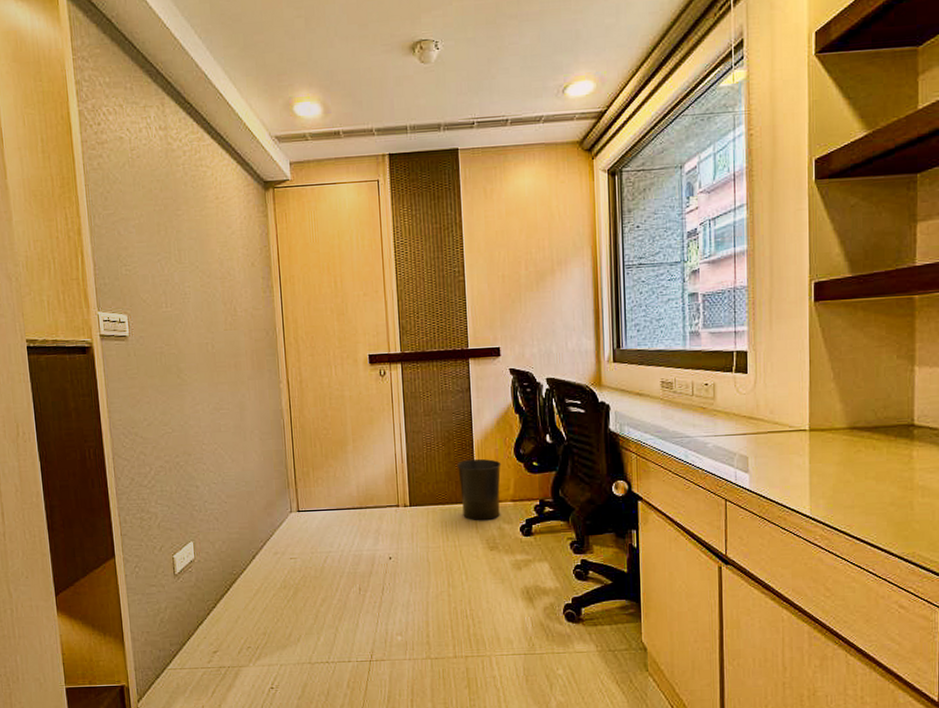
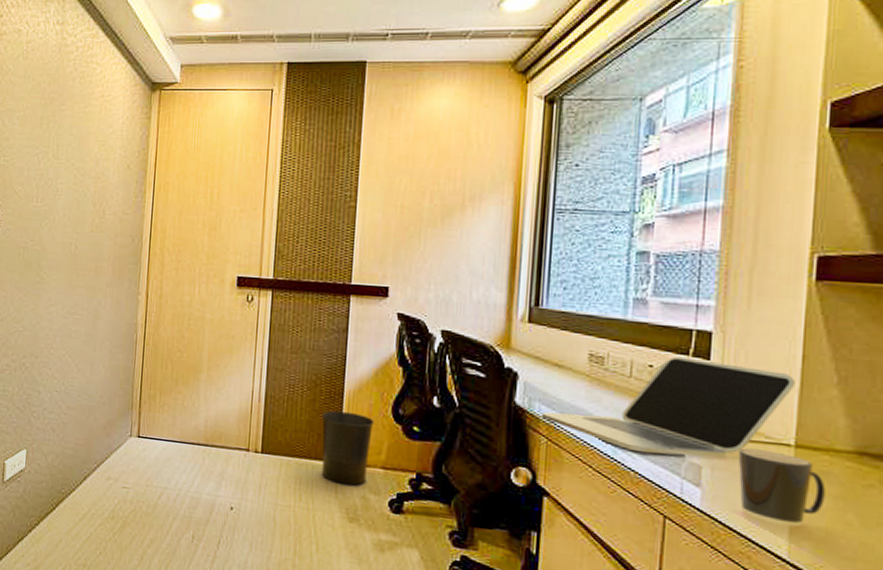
laptop: none [630,374,806,454] -> present [541,357,795,459]
mug: none [772,436,831,492] -> present [738,448,826,528]

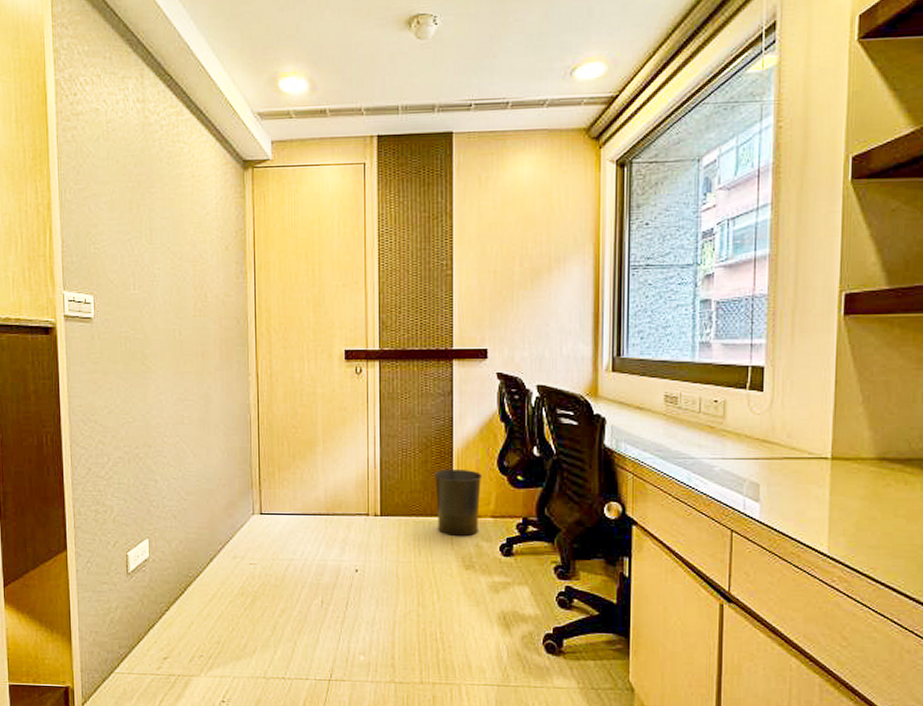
laptop: present [541,357,795,459] -> none [627,392,830,478]
mug: present [738,448,826,528] -> none [787,464,855,527]

